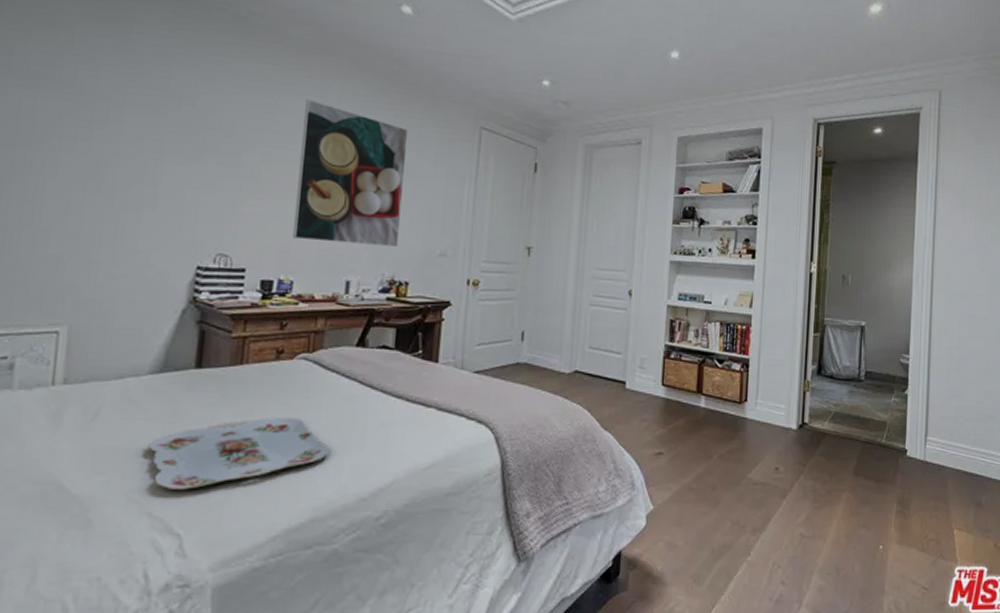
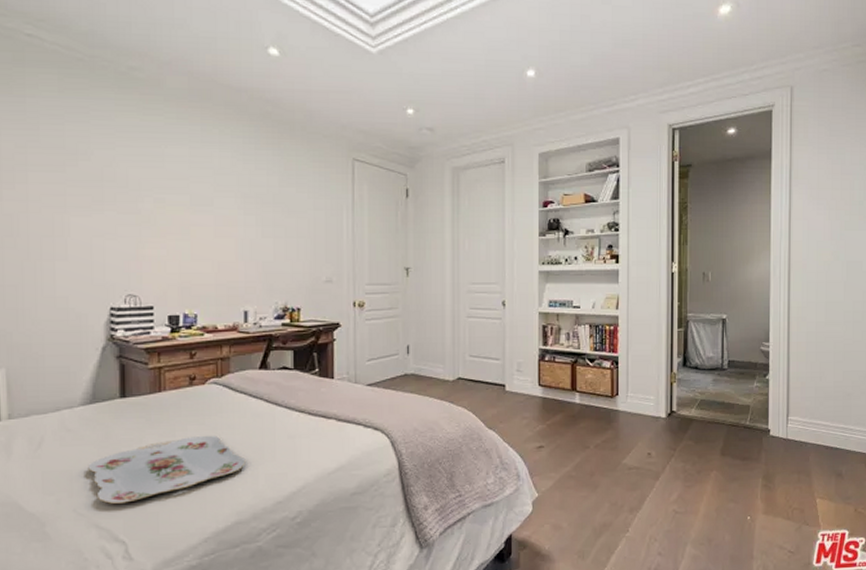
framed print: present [293,100,409,247] -> none [190,146,288,277]

